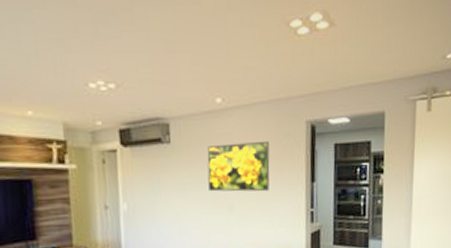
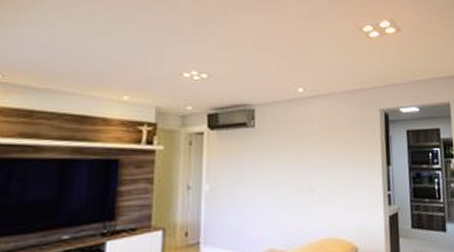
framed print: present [207,140,270,192] -> none [289,126,348,174]

